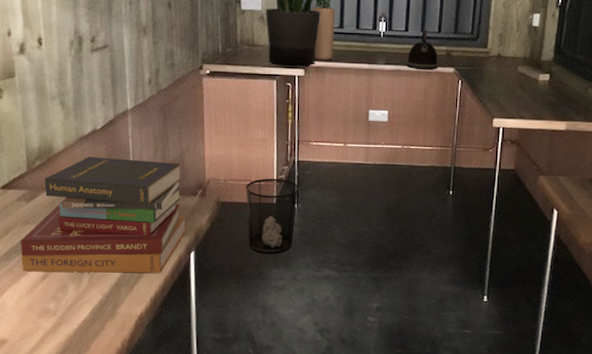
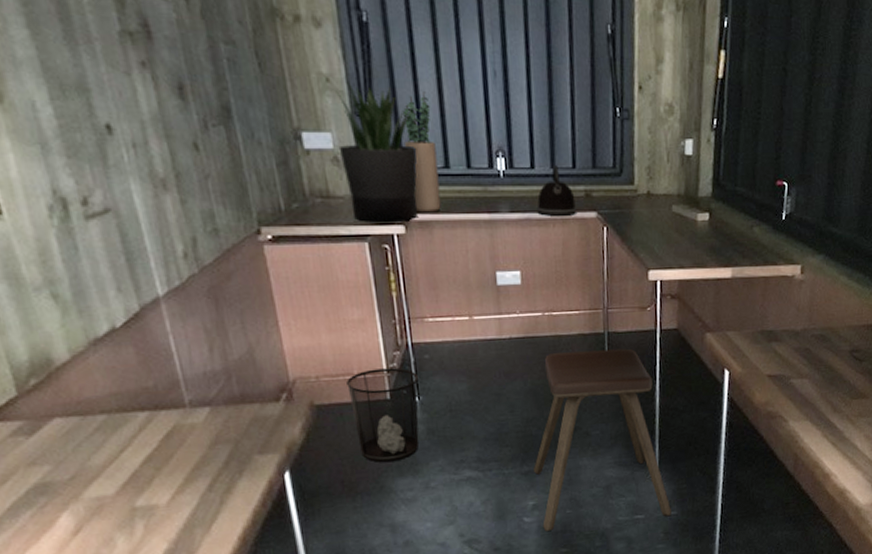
books: present [19,156,187,273] -> none [27,361,274,529]
music stool: none [380,180,496,335] -> present [533,348,671,531]

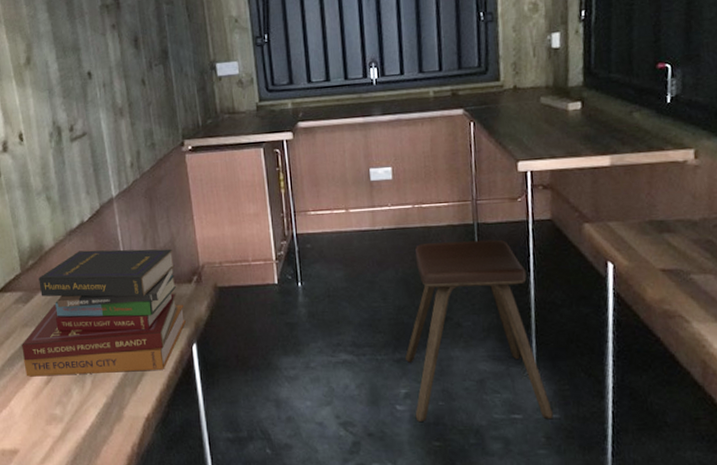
books: none [27,361,274,529] -> present [21,248,186,377]
planter: present [337,76,419,224] -> none [243,16,304,132]
waste bin: present [346,367,419,463] -> none [243,255,302,341]
vase: present [403,91,441,213] -> none [293,20,323,121]
kettle: present [537,164,576,216] -> none [406,69,443,116]

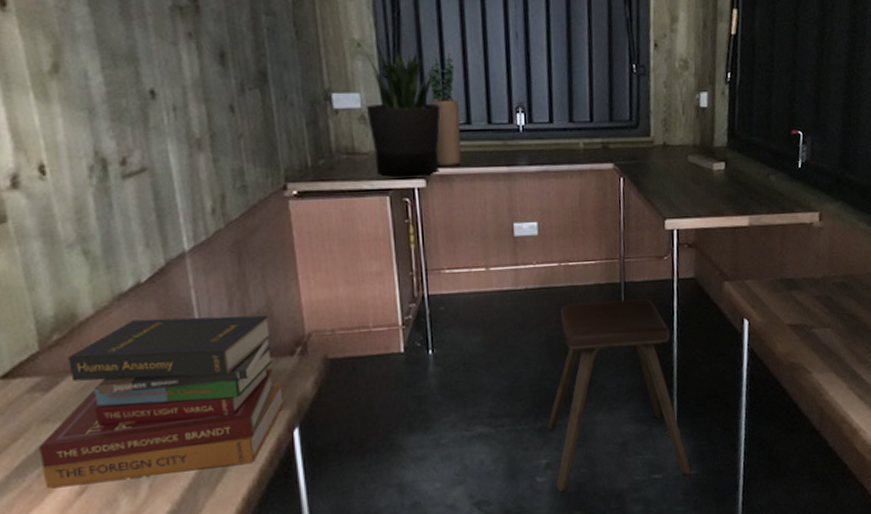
planter: none [243,16,304,132] -> present [366,41,441,178]
vase: none [293,20,323,121] -> present [428,53,462,167]

